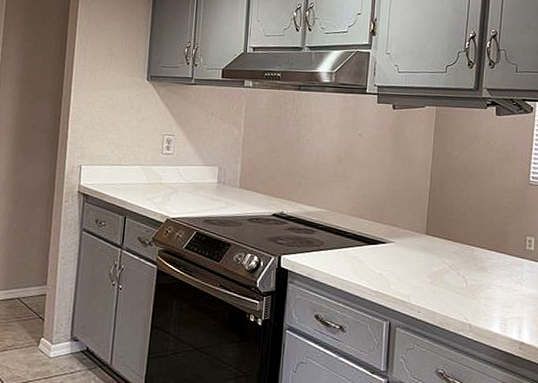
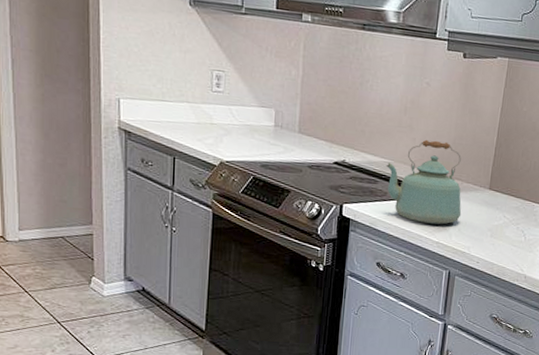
kettle: none [322,187,399,273] -> present [386,139,462,225]

